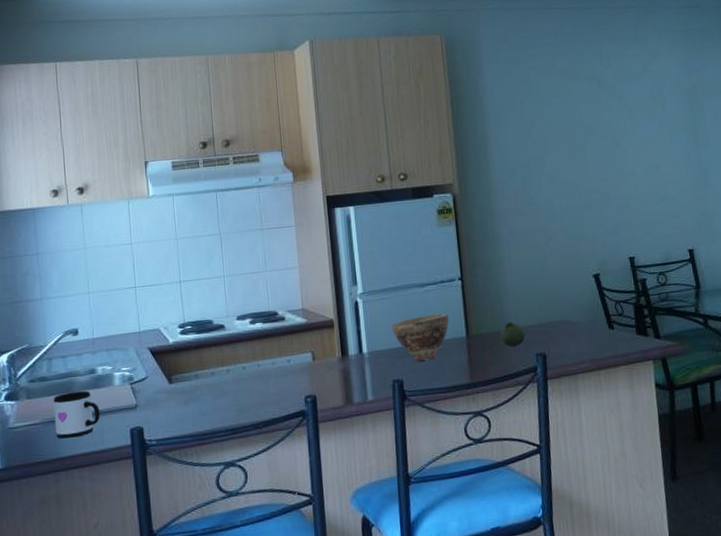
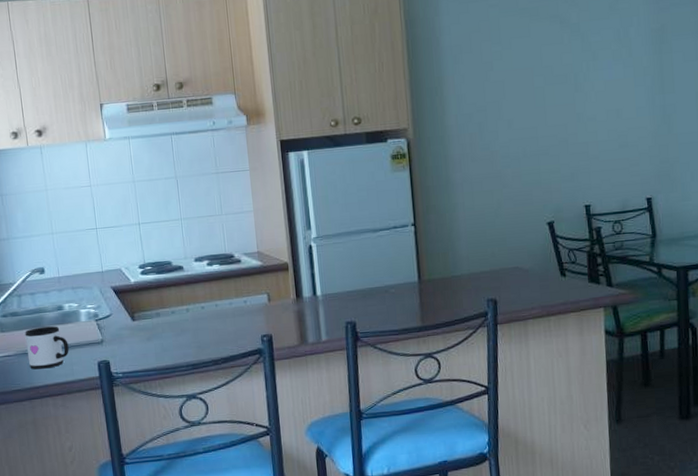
bowl: present [391,313,449,361] -> none [345,258,402,304]
fruit: present [500,321,526,347] -> none [451,267,477,293]

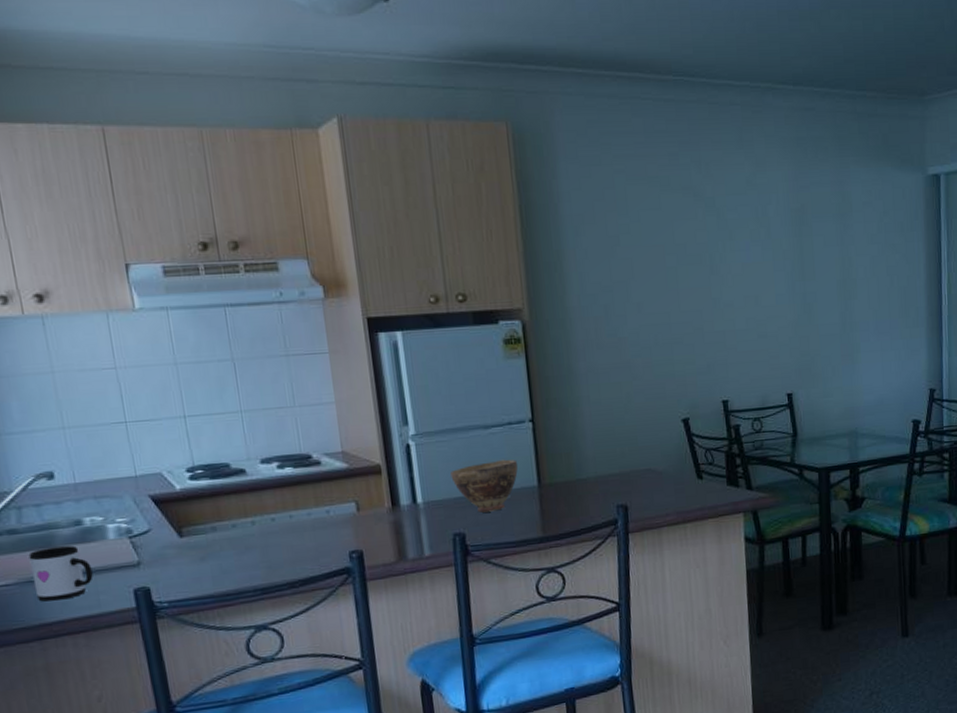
bowl: none [345,258,402,304] -> present [450,459,518,513]

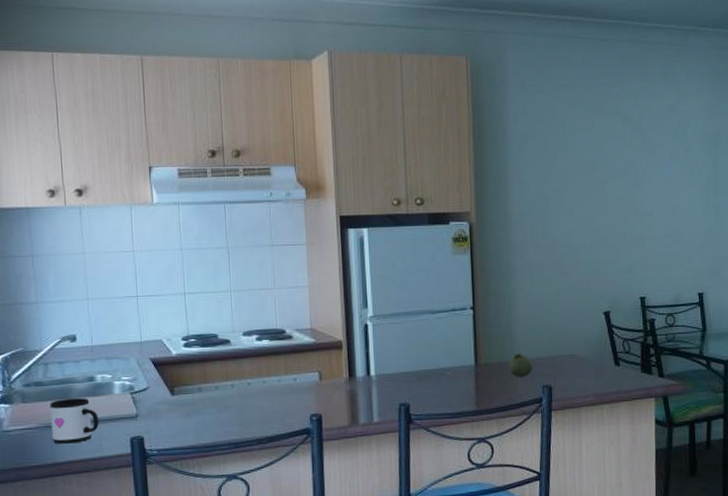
bowl: present [450,459,518,513] -> none [400,341,459,386]
fruit: none [576,470,605,498] -> present [508,353,533,378]

